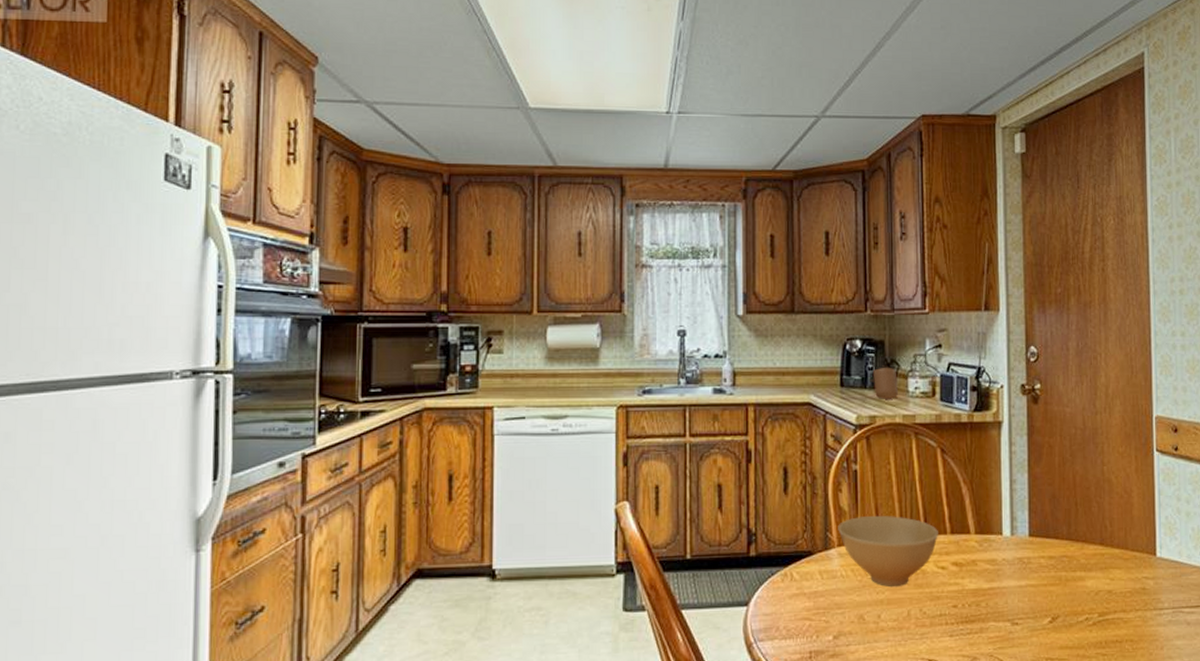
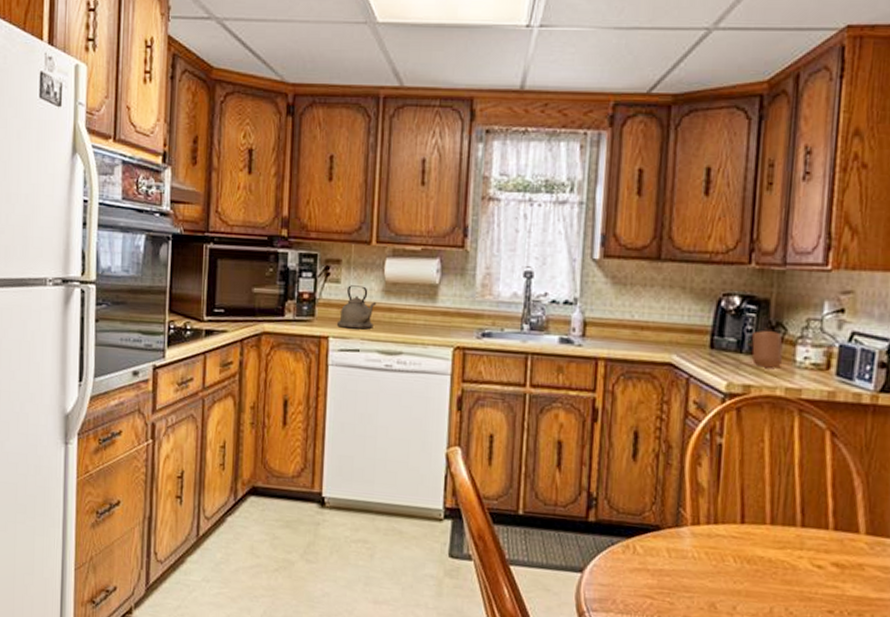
kettle: none [500,354,540,397] -> present [336,285,376,330]
bowl: present [838,515,938,586] -> none [693,496,818,579]

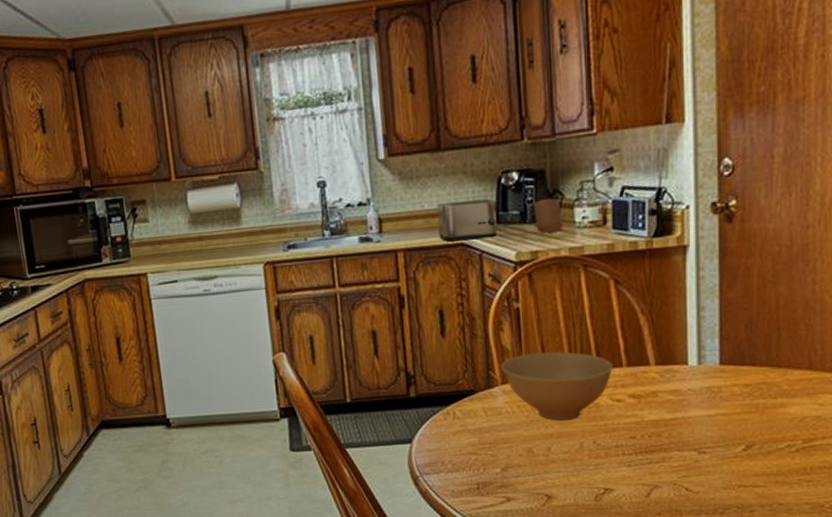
kettle: present [336,285,376,330] -> none [151,221,186,263]
toaster: none [646,316,715,363] -> present [437,198,499,242]
bowl: none [693,496,818,579] -> present [500,351,613,421]

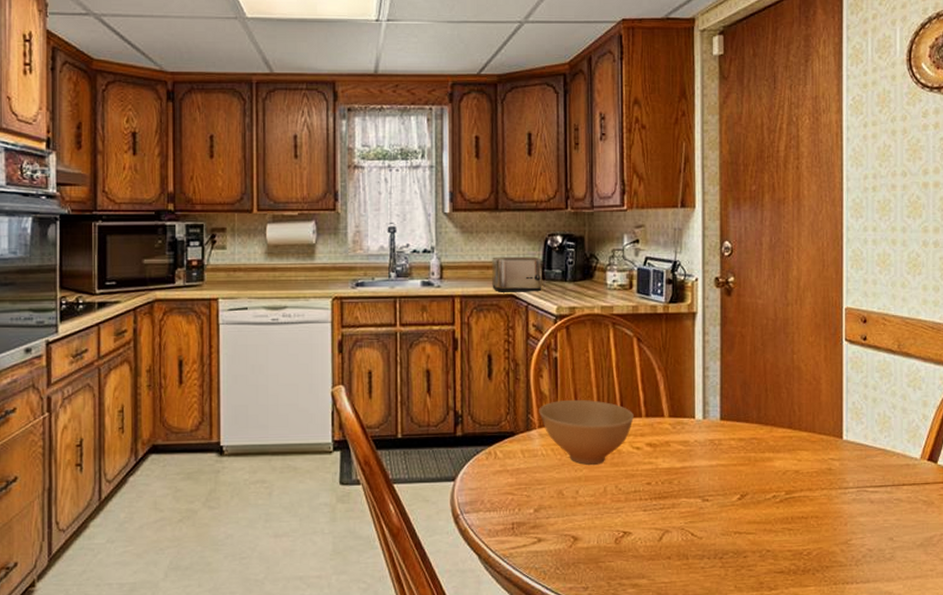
canister: present [531,196,573,234] -> none [571,260,605,293]

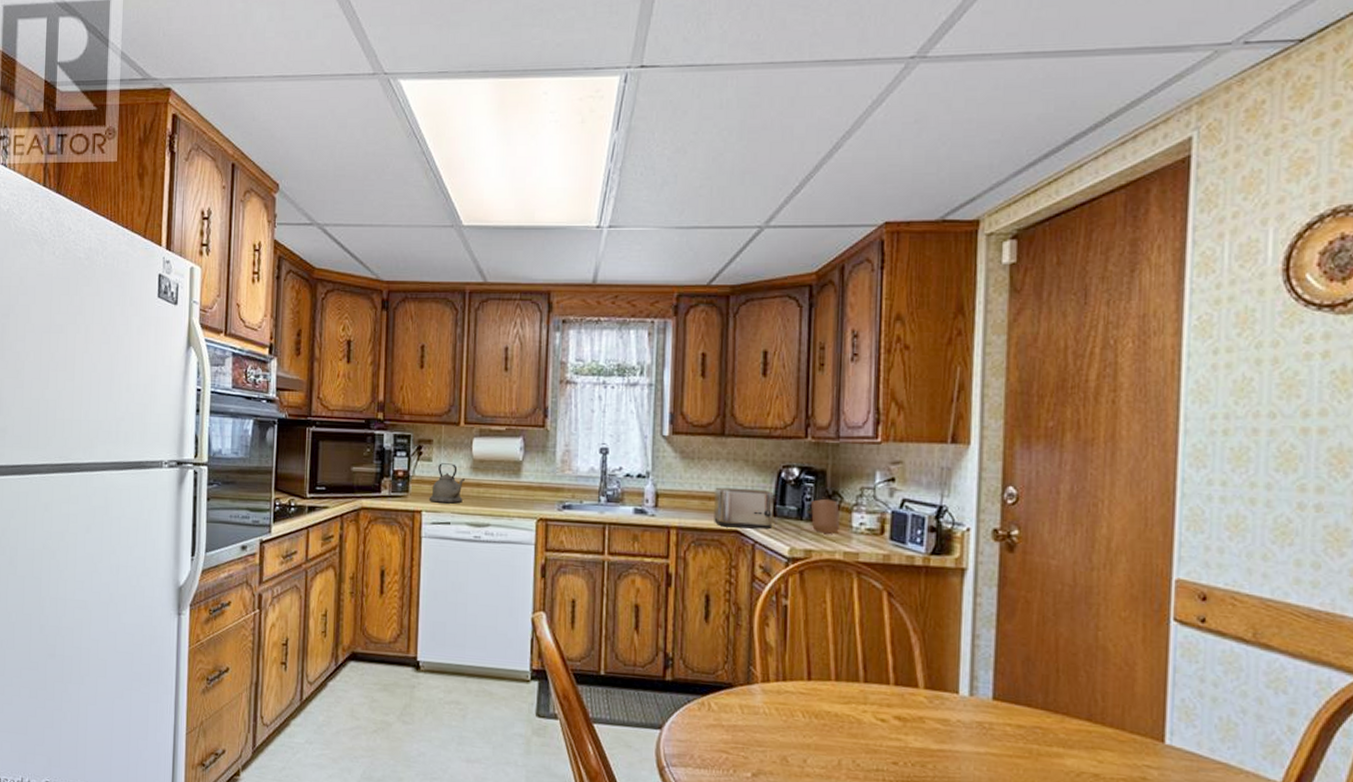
kettle: none [225,250,260,289] -> present [428,463,465,504]
bowl: present [539,399,634,465] -> none [762,654,879,733]
canister: none [571,260,605,293] -> present [808,497,849,535]

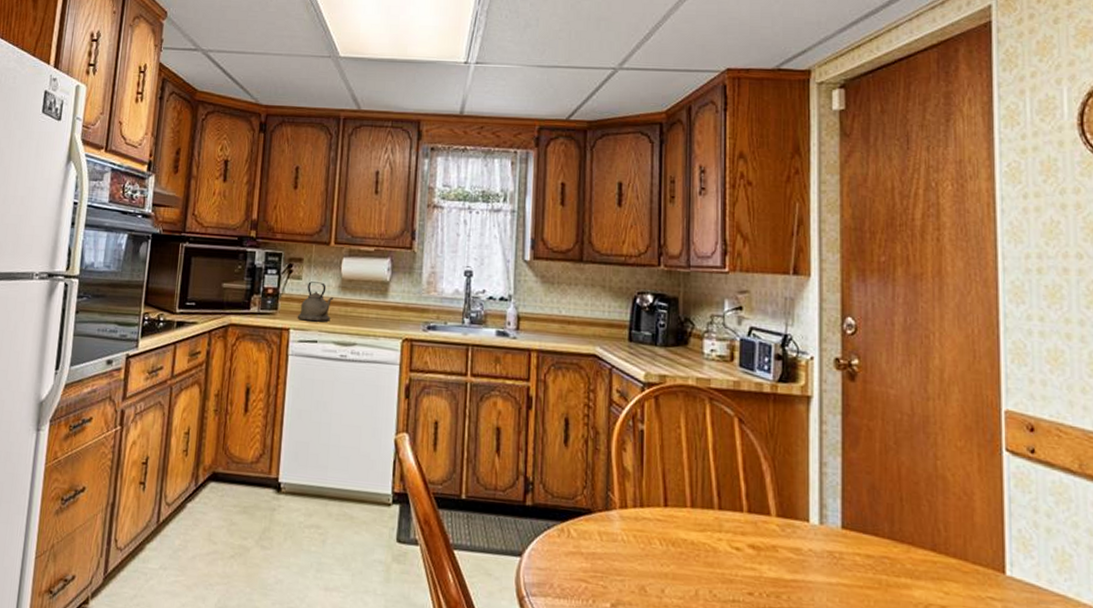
toaster: present [714,487,777,530] -> none [573,311,632,354]
canister: present [808,497,849,535] -> none [662,323,701,361]

